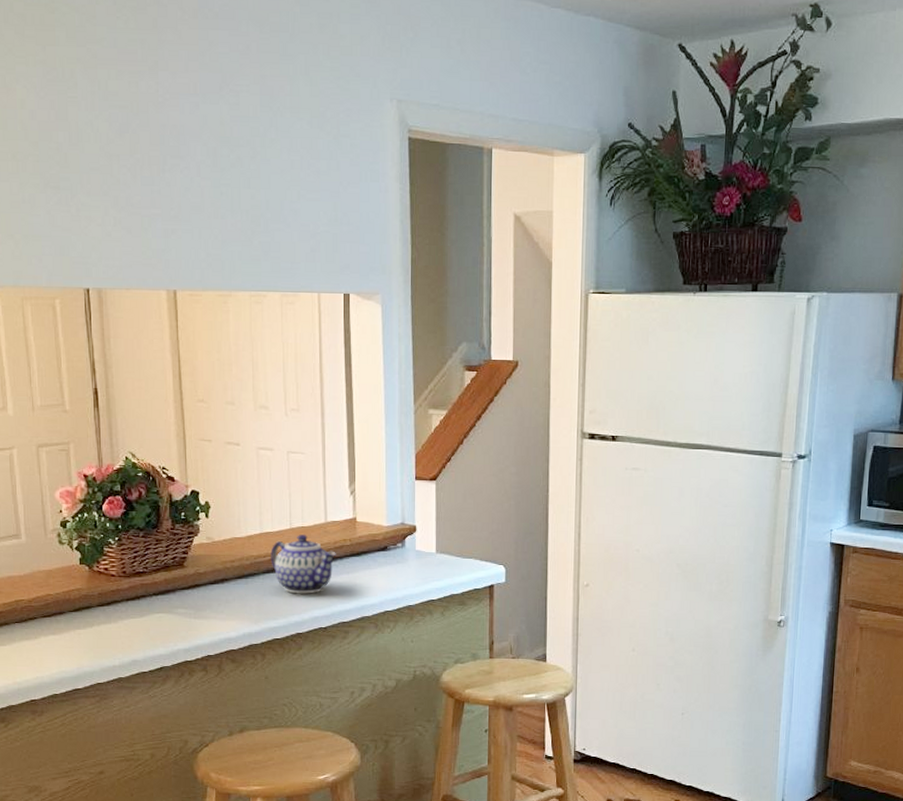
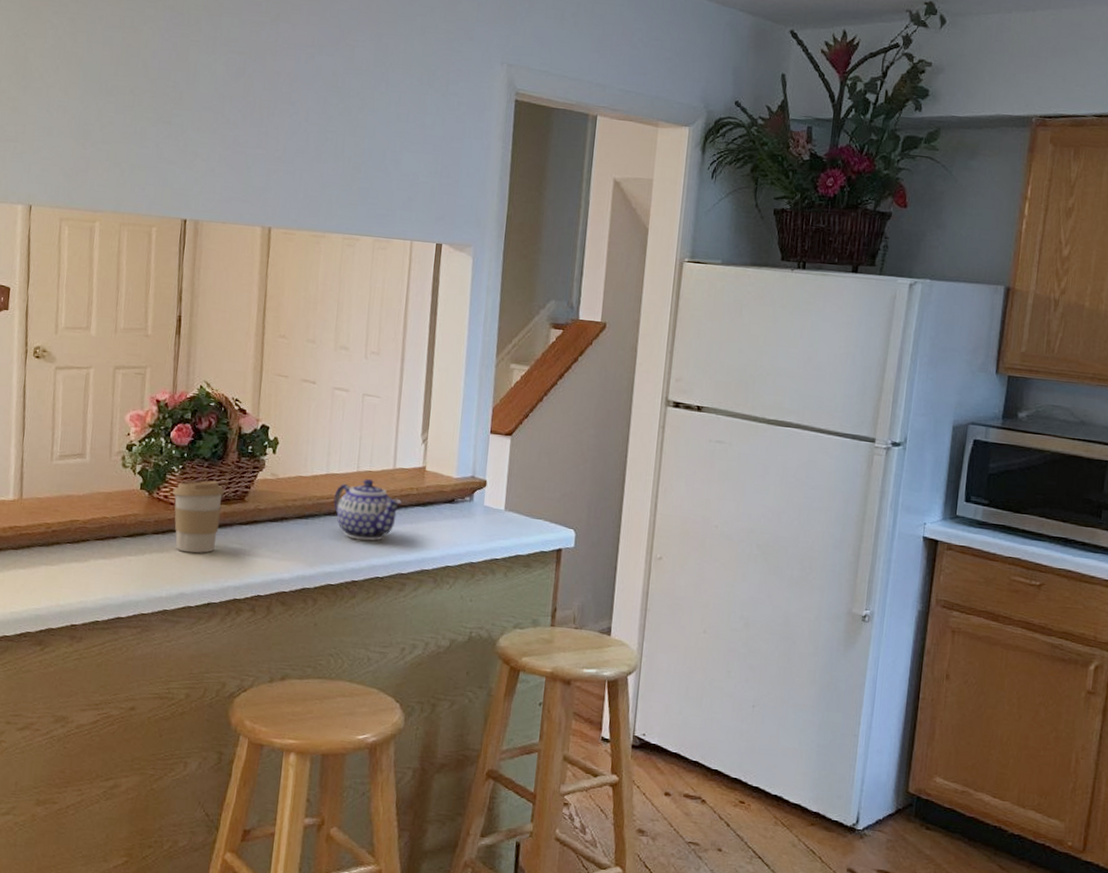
coffee cup: none [112,550,163,621] -> present [173,480,224,553]

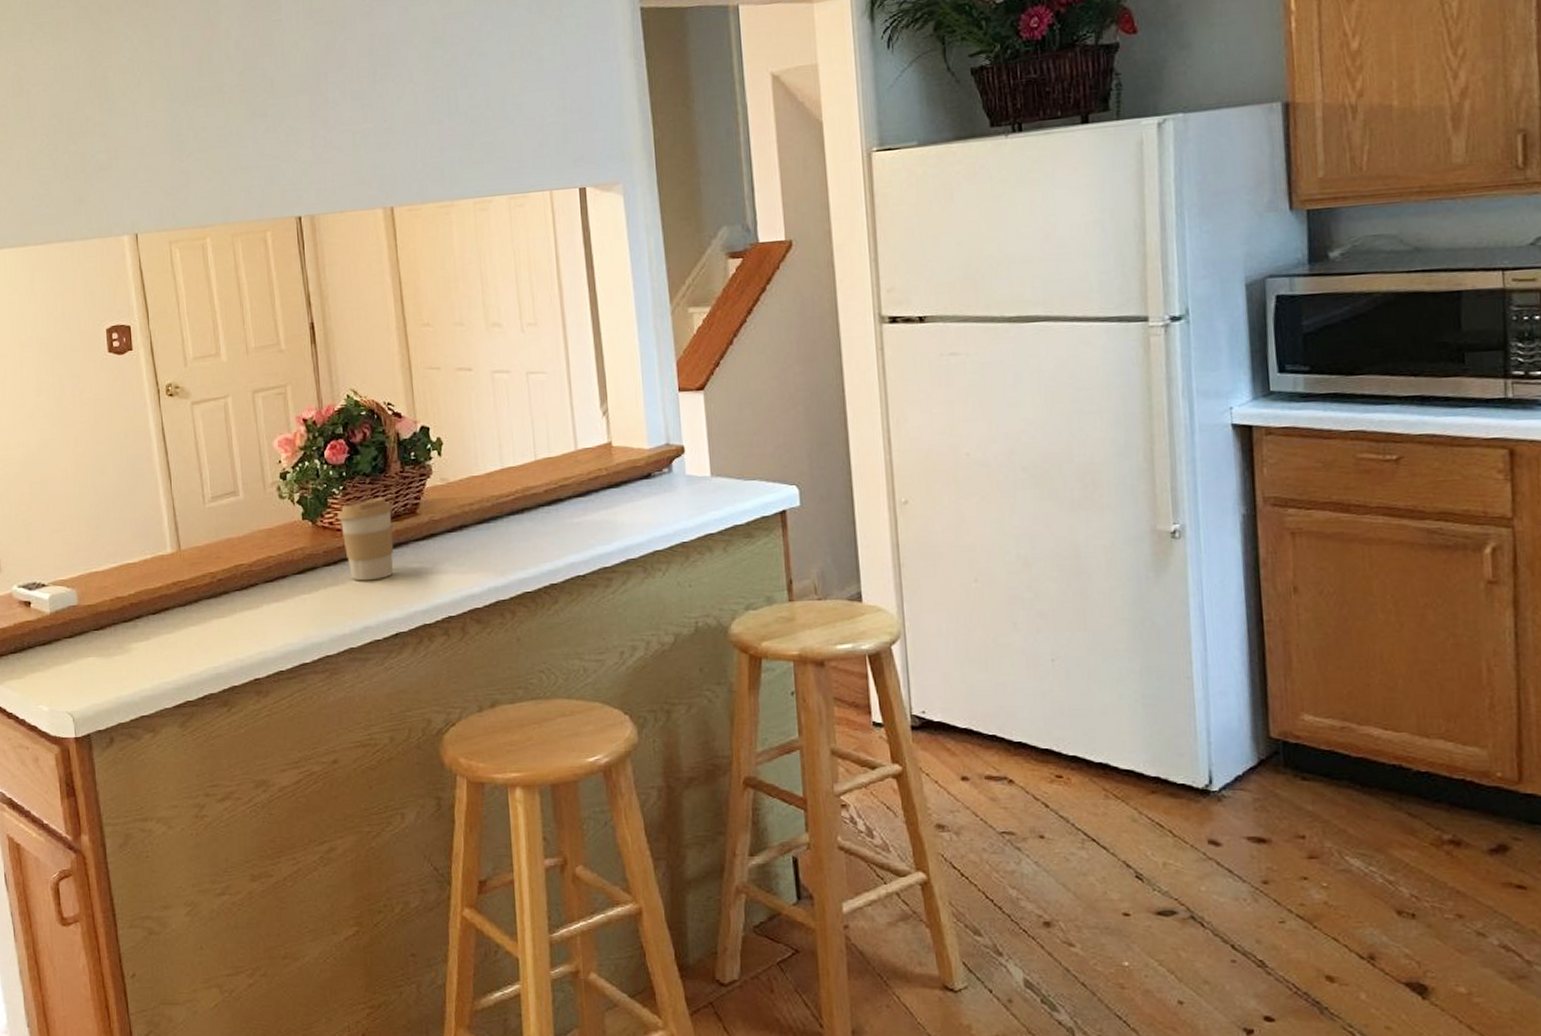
teapot: present [333,479,401,541] -> none [514,467,591,537]

